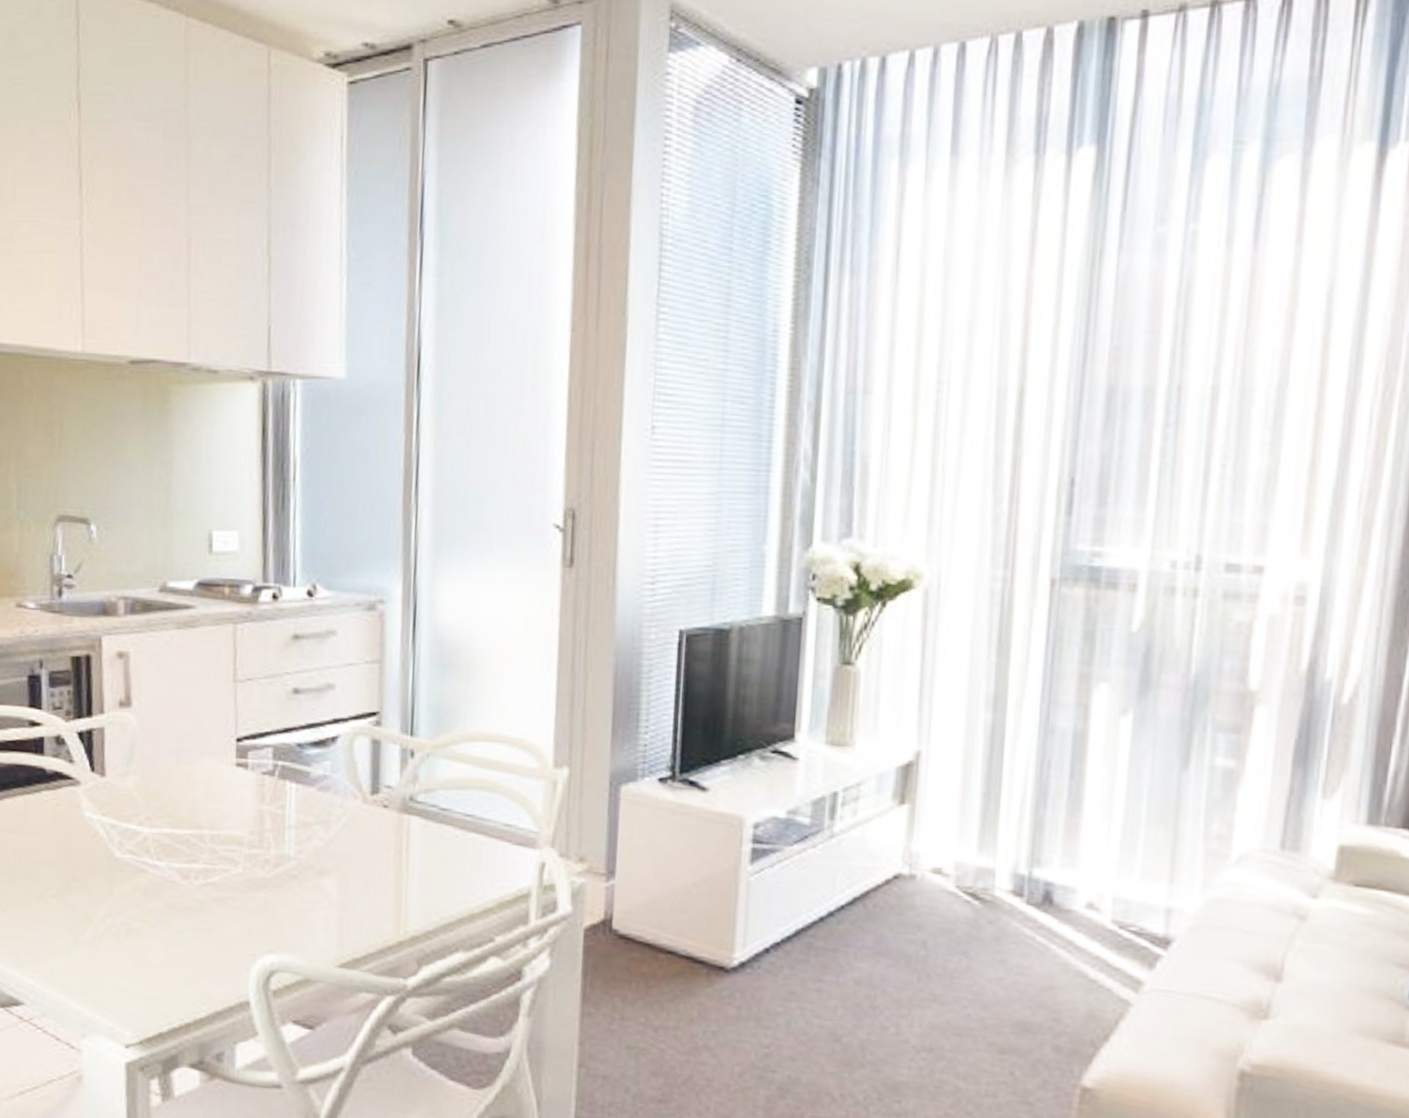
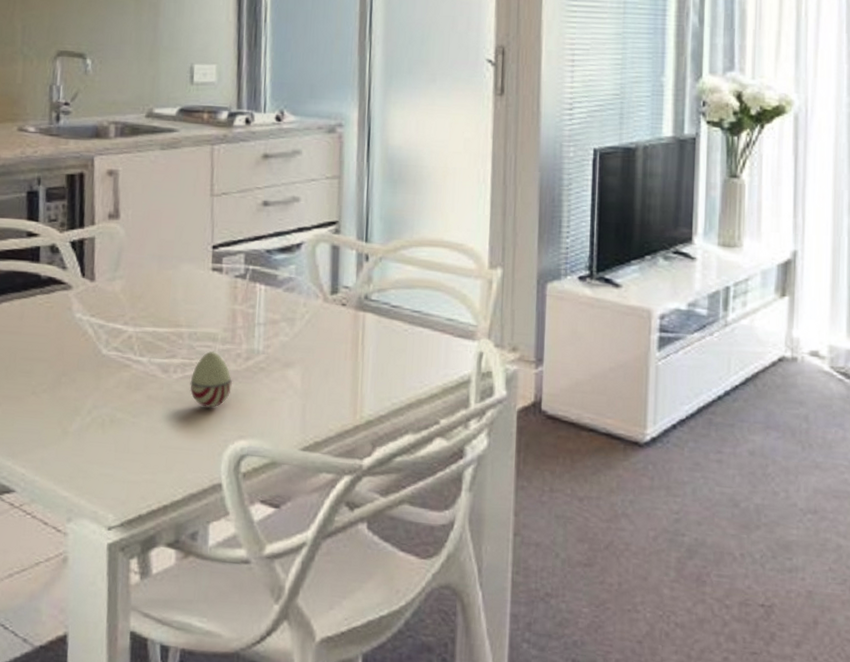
decorative egg: none [213,855,260,919] -> present [190,351,232,409]

